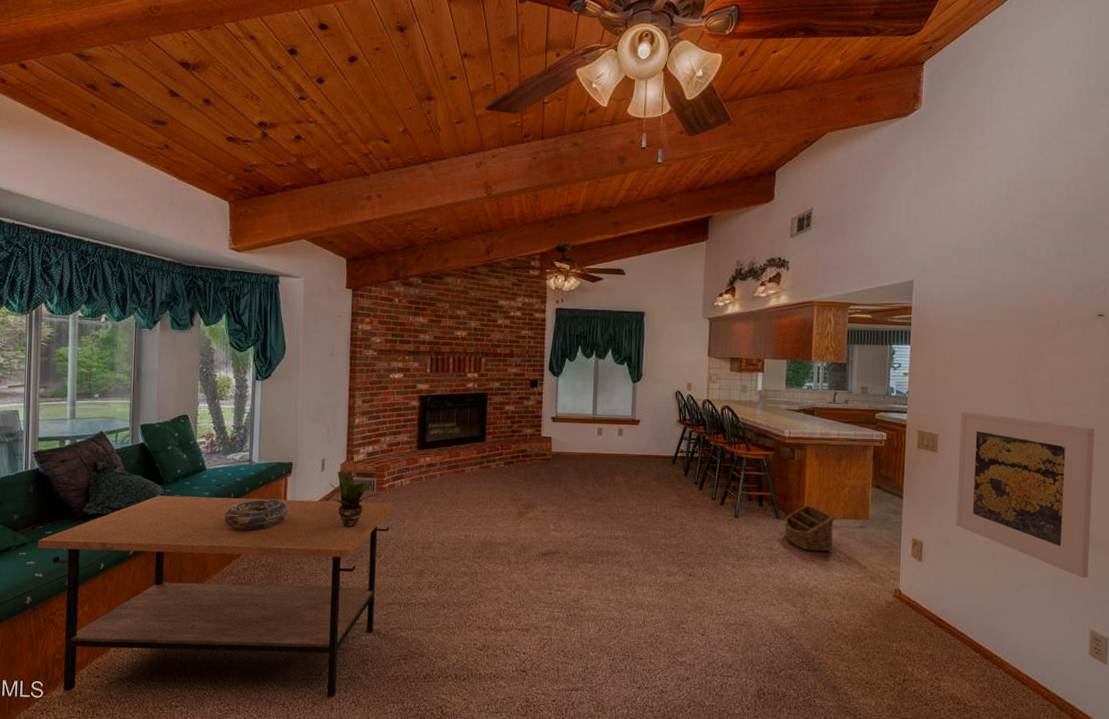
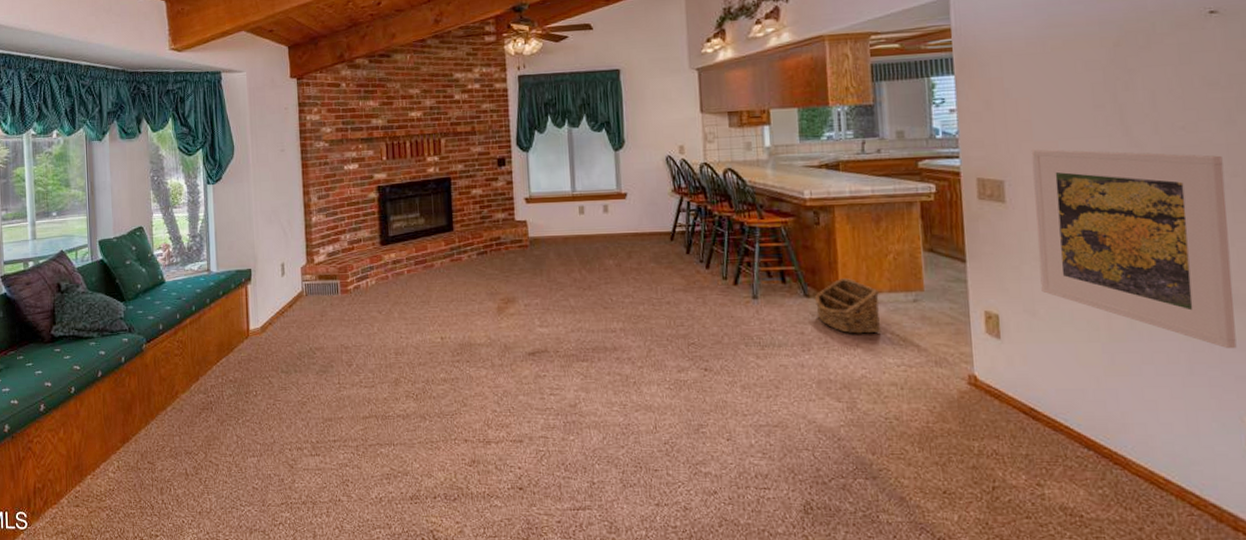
coffee table: present [38,495,394,698] -> none [11,306,361,524]
decorative bowl: present [223,498,289,530] -> none [187,309,252,344]
potted plant: present [328,470,382,528] -> none [291,273,347,336]

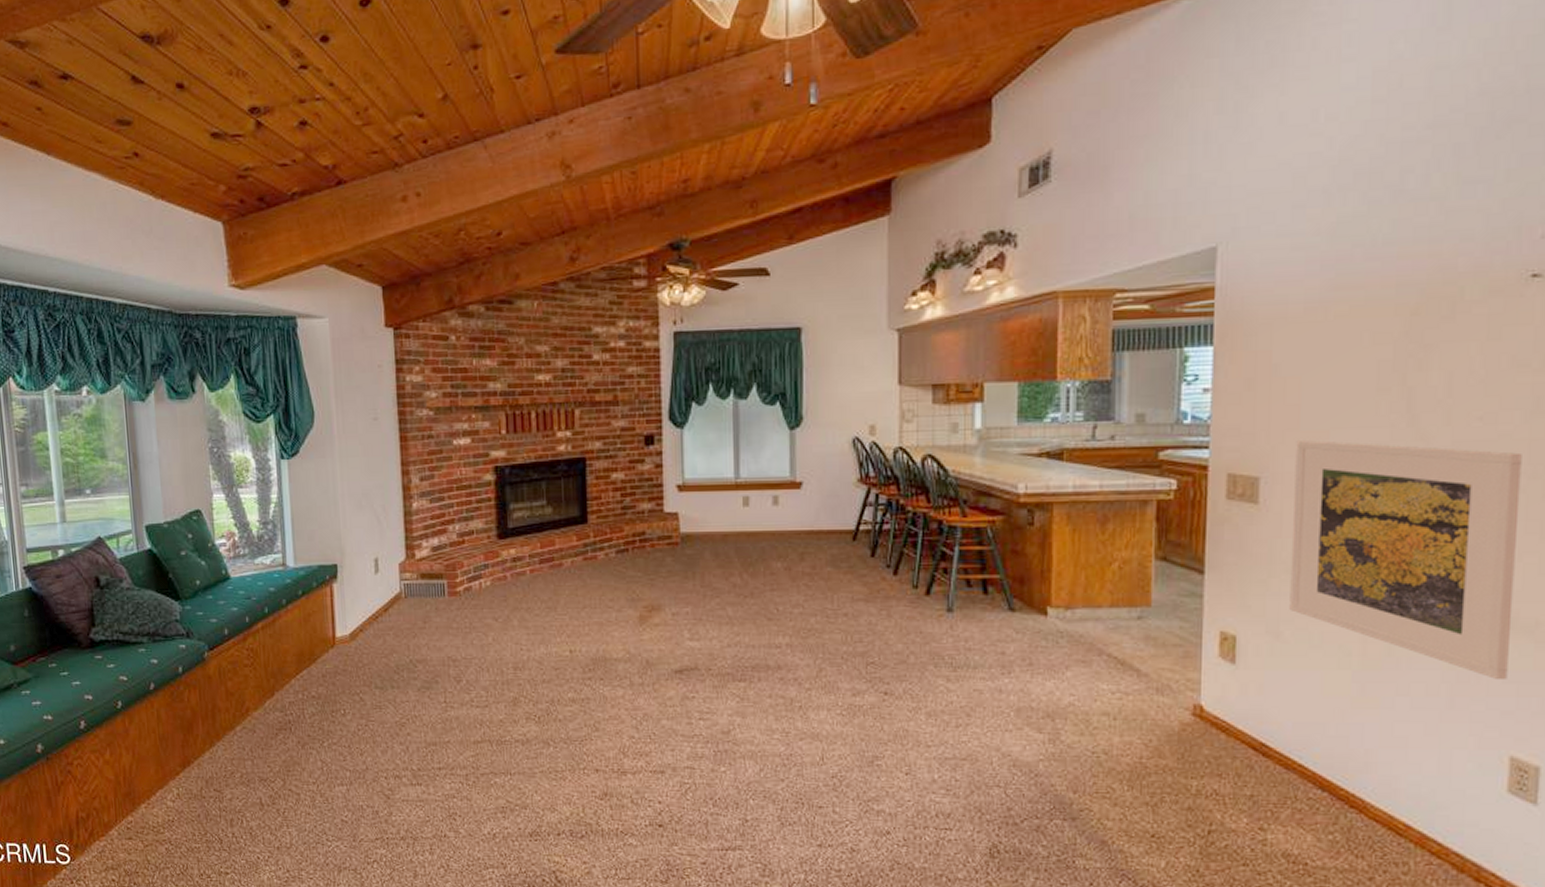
basket: present [815,278,882,334] -> none [1022,590,1097,655]

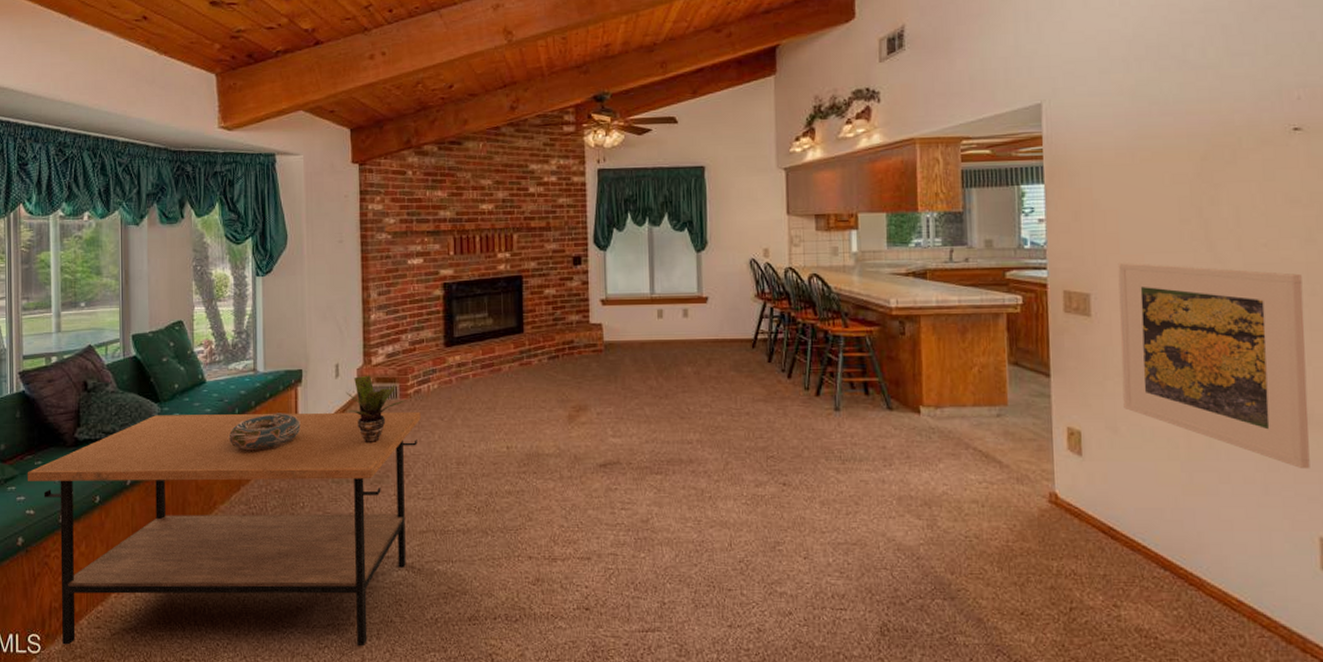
coffee table: none [42,611,472,862] -> present [28,411,421,647]
decorative bowl: none [258,612,338,653] -> present [228,413,301,451]
potted plant: none [387,570,455,646] -> present [345,375,406,444]

